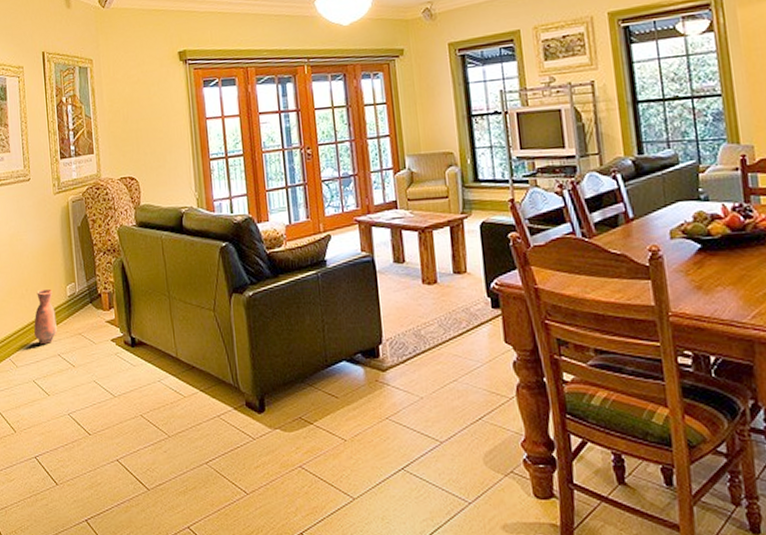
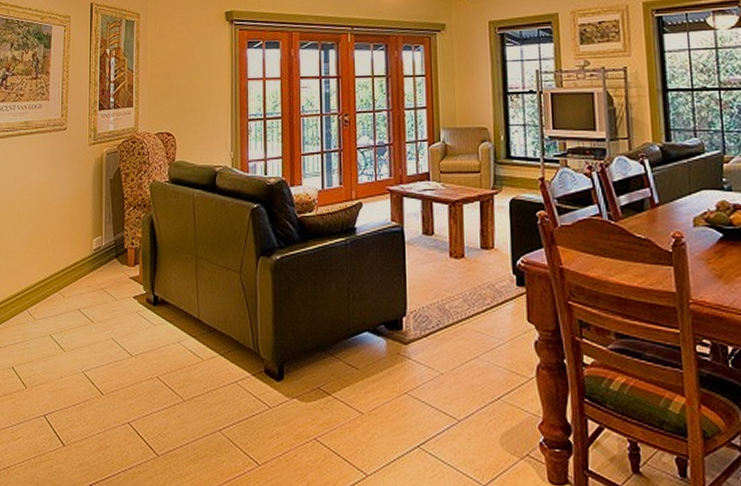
vase: present [34,288,58,344] -> none [56,240,80,297]

